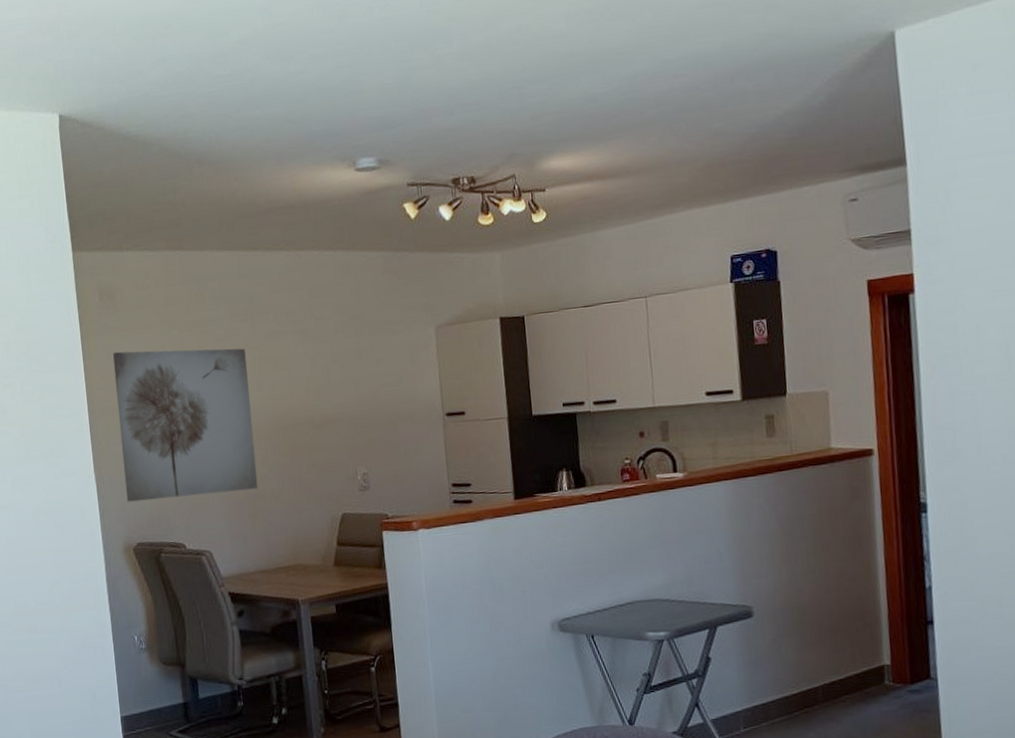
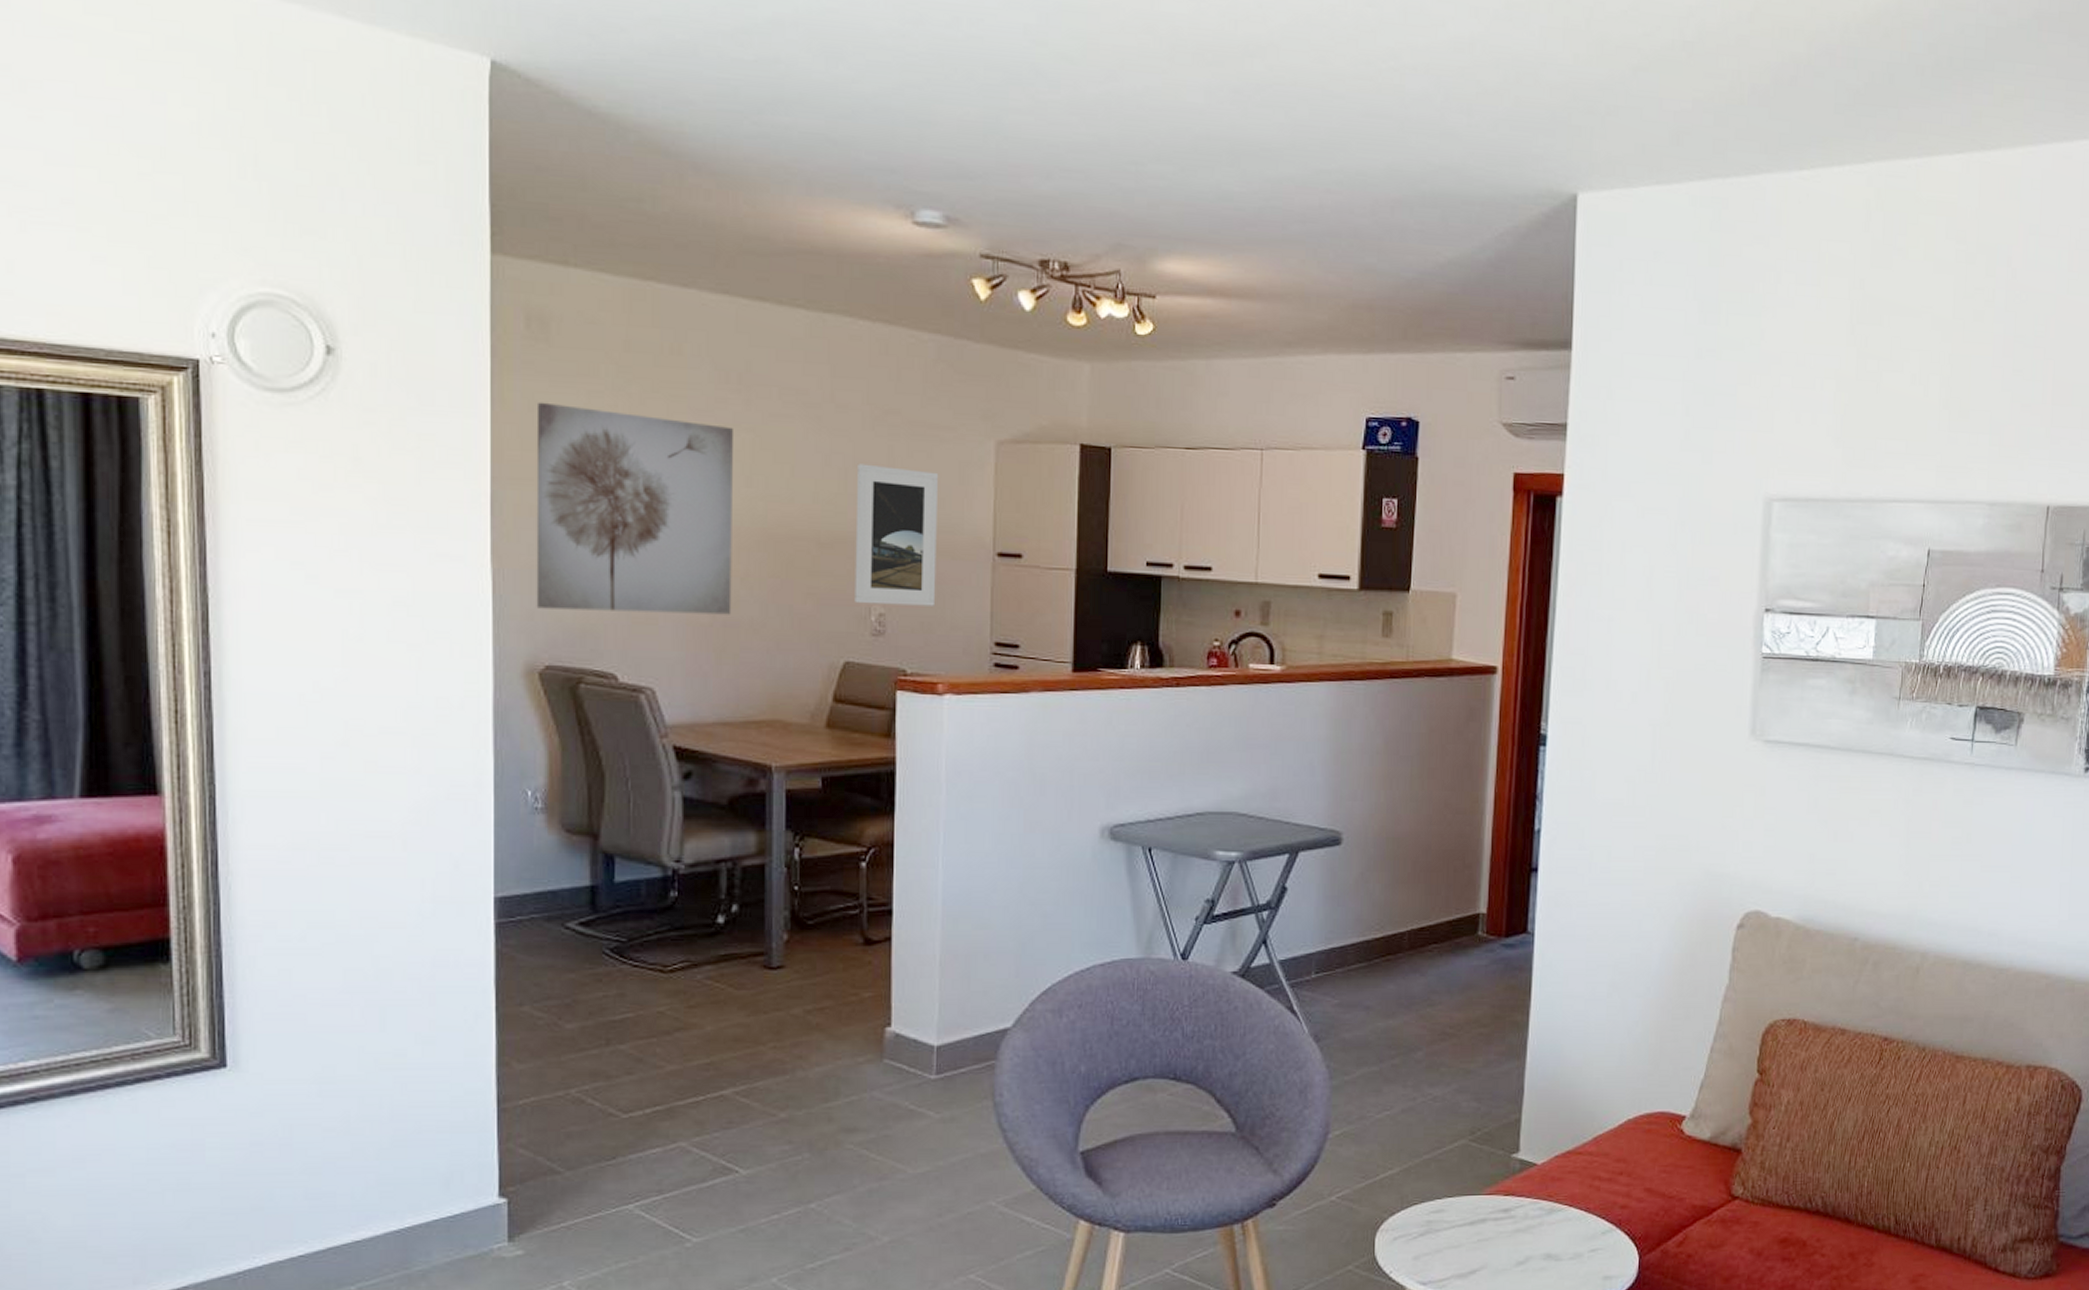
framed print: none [335,358,404,468] -> present [855,463,939,606]

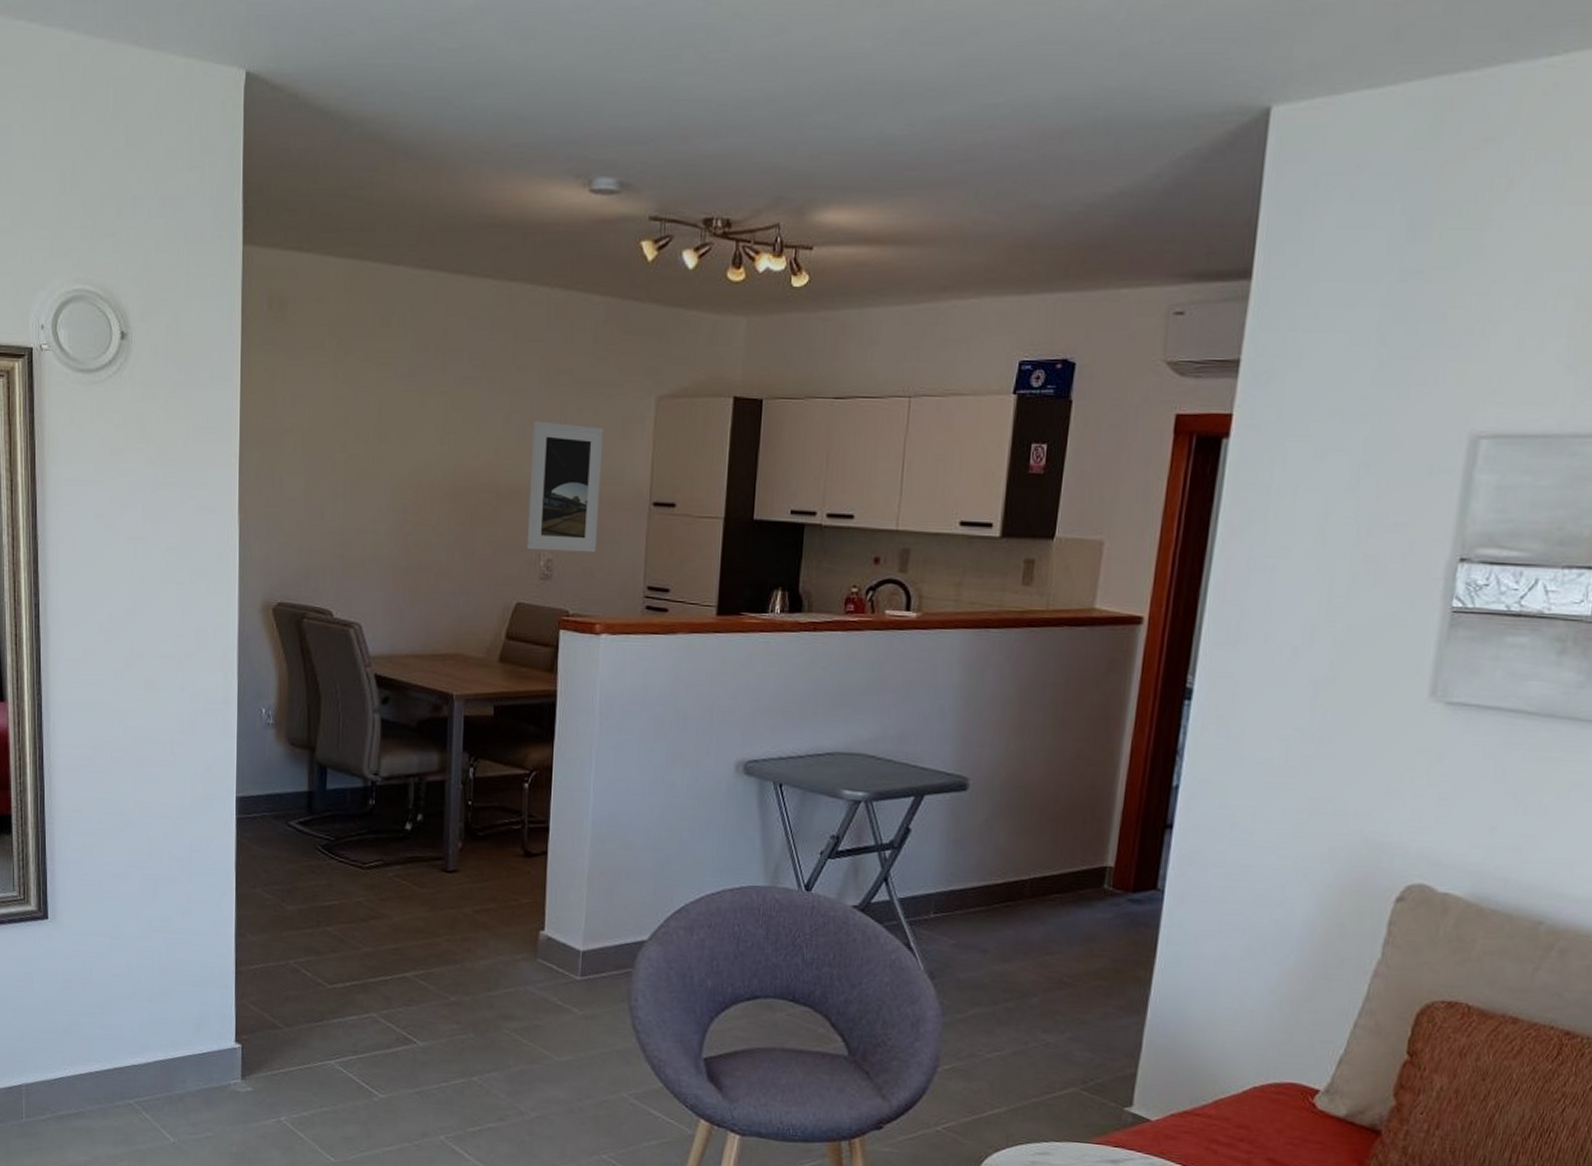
wall art: present [536,402,733,615] -> none [272,373,430,560]

